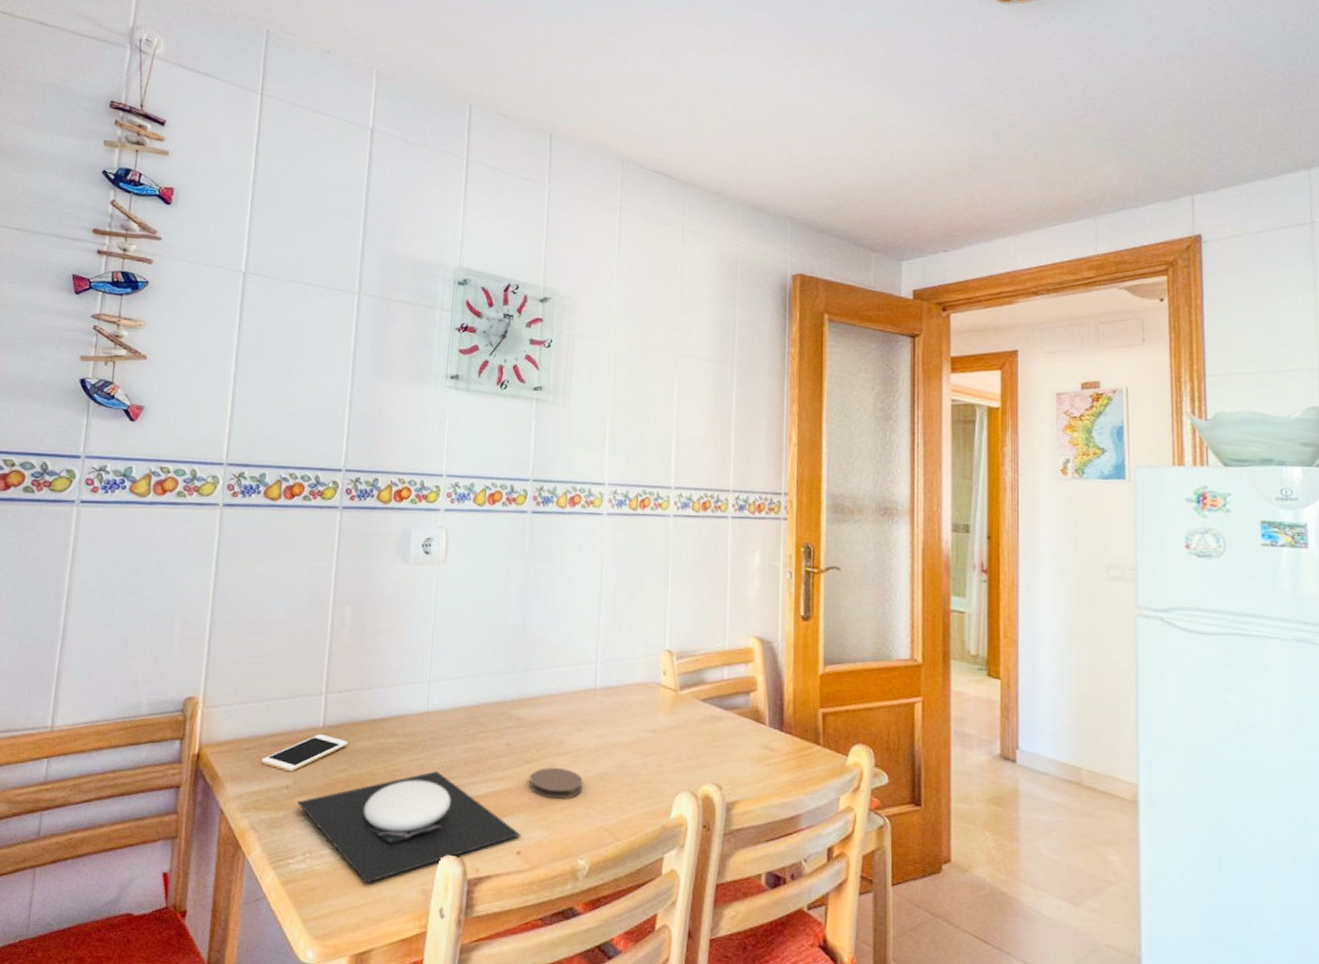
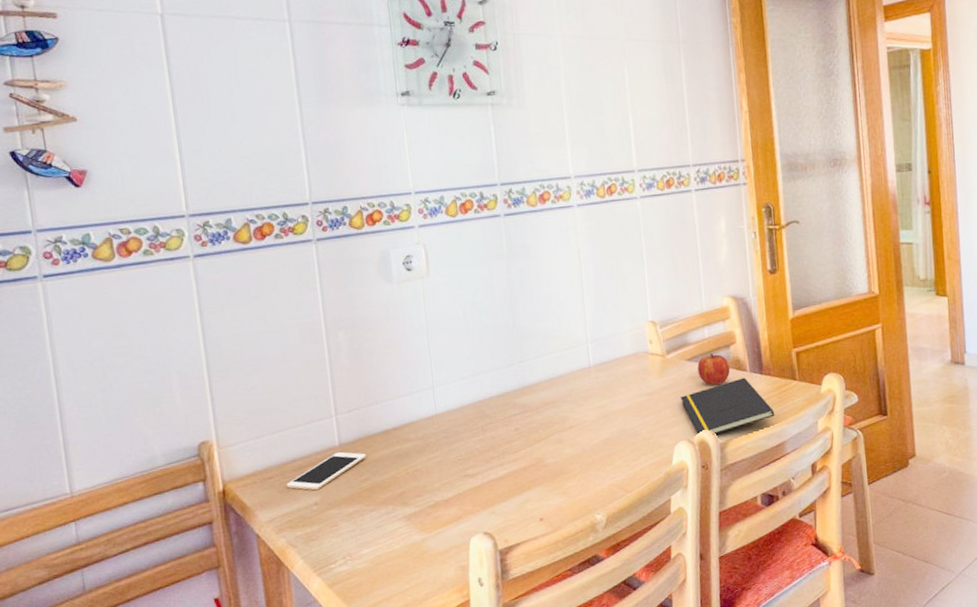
plate: present [297,771,521,883] -> none [329,464,541,571]
coaster: present [529,767,583,799] -> none [541,441,591,469]
notepad: none [689,731,792,792] -> present [680,377,775,435]
fruit: none [712,698,748,735] -> present [697,354,731,386]

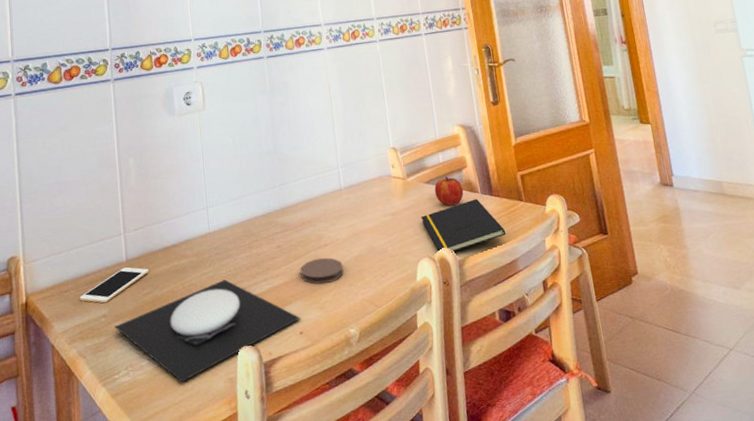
plate: none [329,464,541,571] -> present [115,279,301,382]
coaster: none [541,441,591,469] -> present [300,258,344,284]

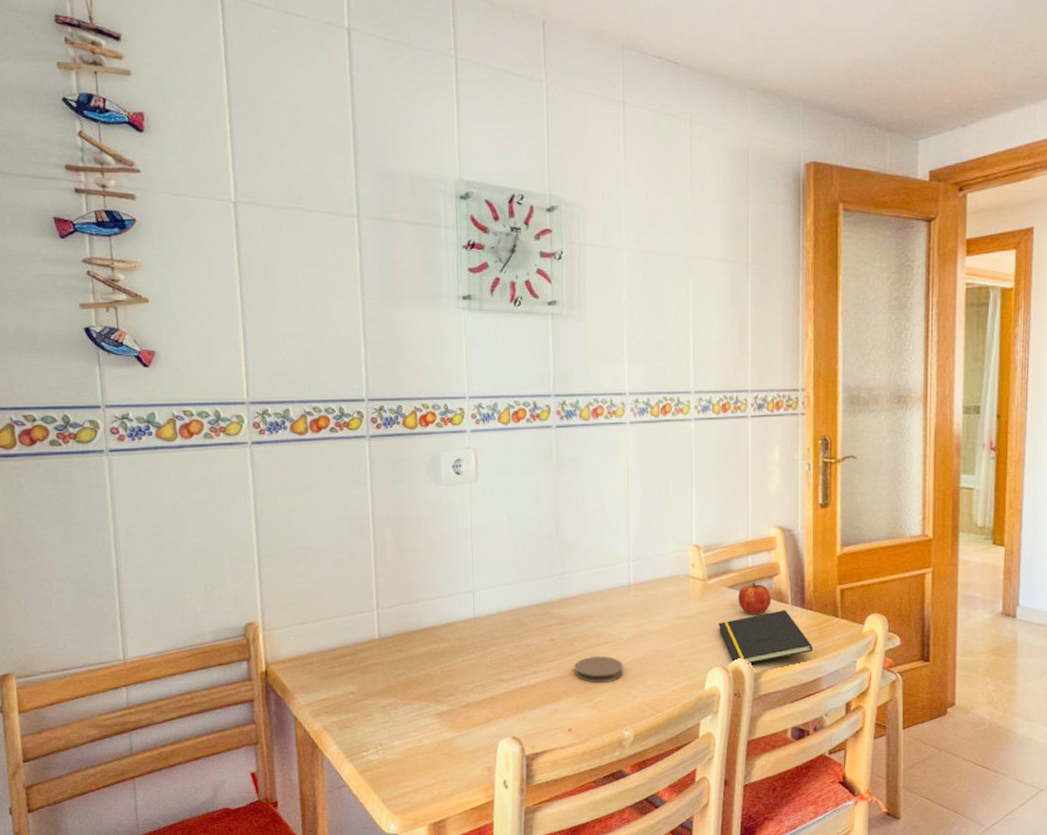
cell phone: present [79,266,150,304] -> none [325,645,405,680]
plate: present [115,279,301,382] -> none [364,668,571,766]

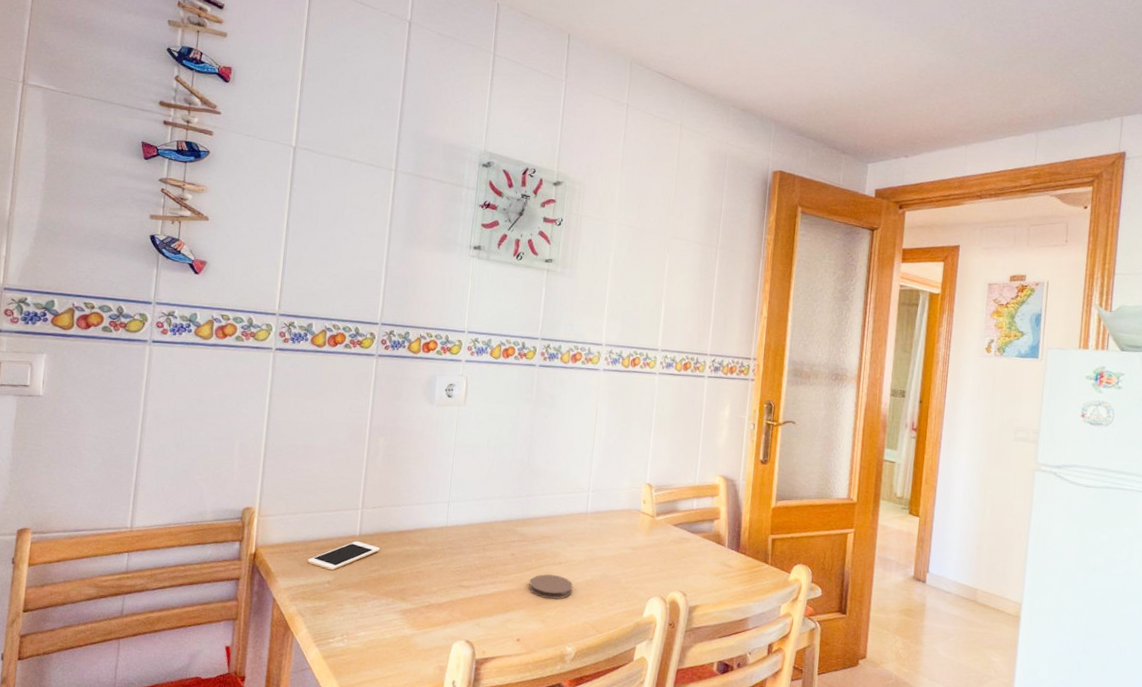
cell phone: none [325,645,405,680] -> present [307,540,381,571]
notepad: present [718,610,813,664] -> none [661,551,744,598]
fruit: present [738,583,771,615] -> none [681,524,711,554]

